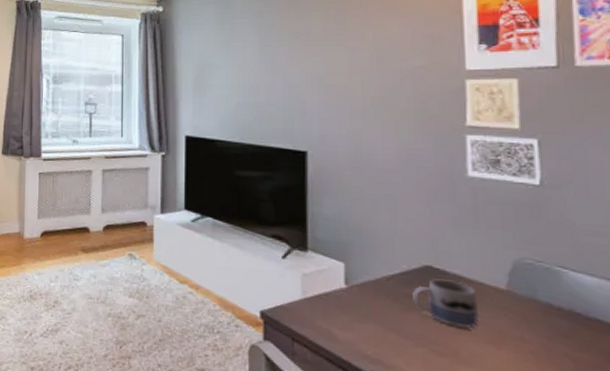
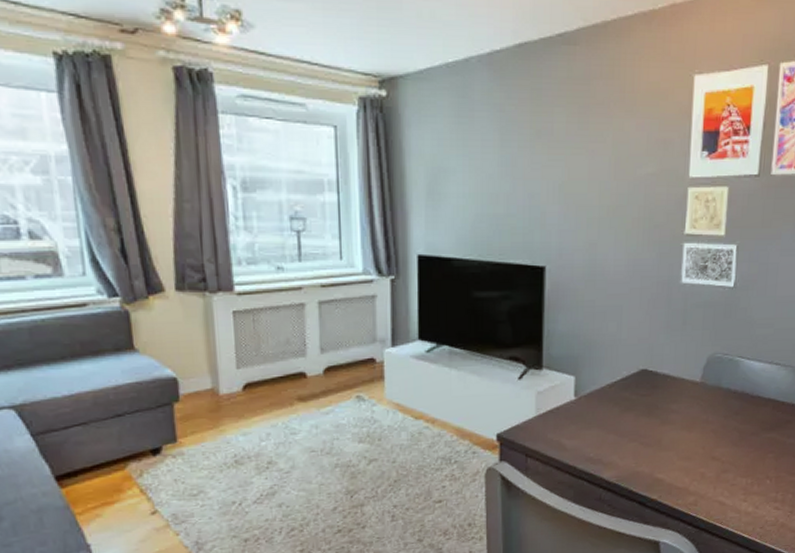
mug: present [413,278,480,329] -> none [630,380,679,421]

